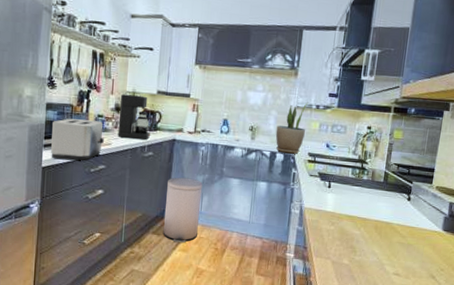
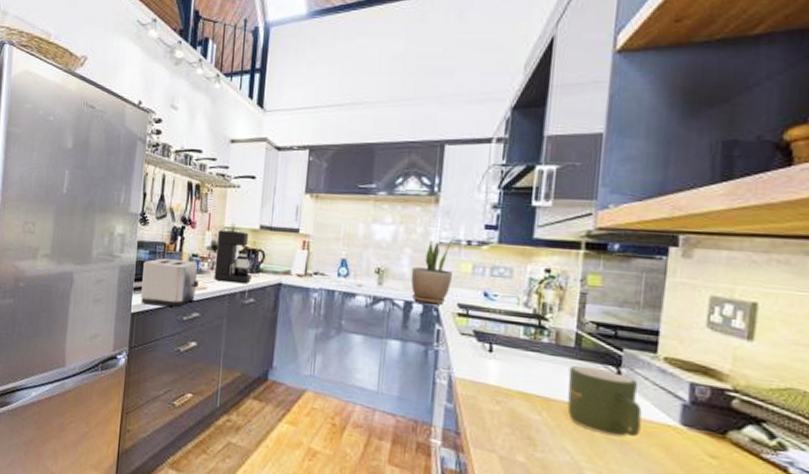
pedal bin: present [163,177,203,244] -> none [266,330,316,414]
mug: none [377,194,421,242] -> present [567,365,642,438]

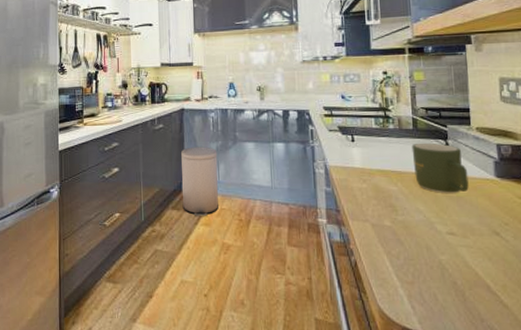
toaster: present [141,258,199,308] -> none [66,99,115,142]
coffee maker: present [214,230,256,283] -> none [126,70,160,113]
pedal bin: none [266,330,316,414] -> present [181,146,219,217]
potted plant: present [410,237,455,305] -> none [284,55,316,110]

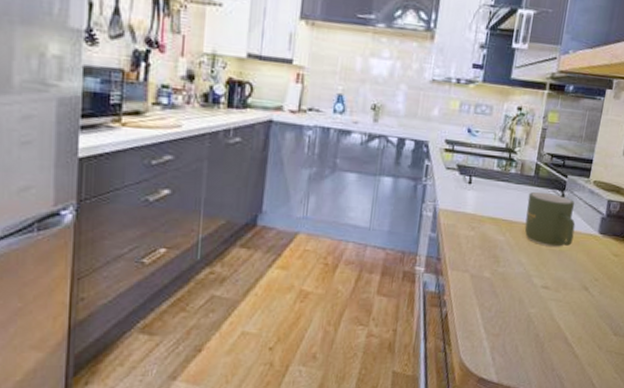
pedal bin: present [181,146,219,217] -> none [254,171,309,259]

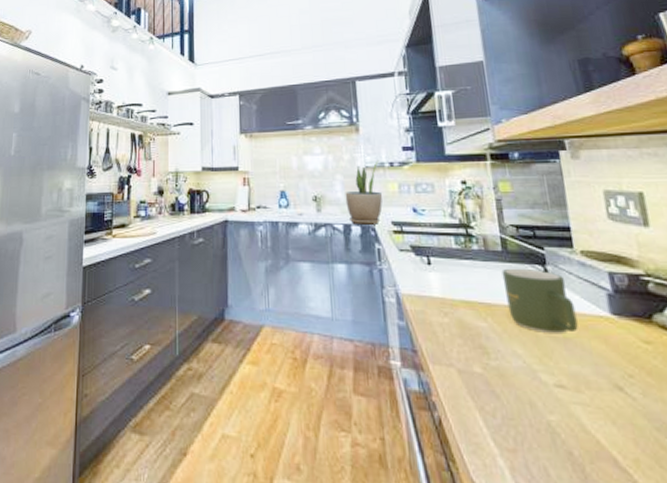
potted plant: none [404,74,447,141] -> present [345,160,383,225]

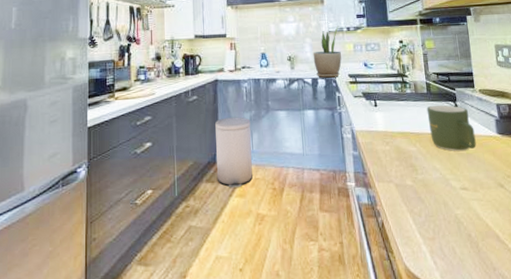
pedal bin: none [224,266,268,354] -> present [215,117,253,188]

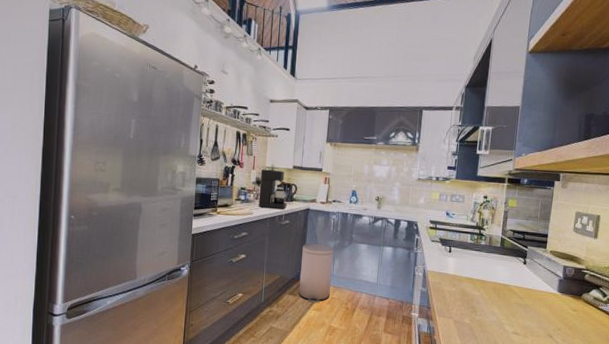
coffee maker: none [159,42,194,86] -> present [258,169,290,209]
potted plant: present [313,26,342,78] -> none [399,174,429,222]
mug: present [426,104,476,152] -> none [495,258,537,303]

